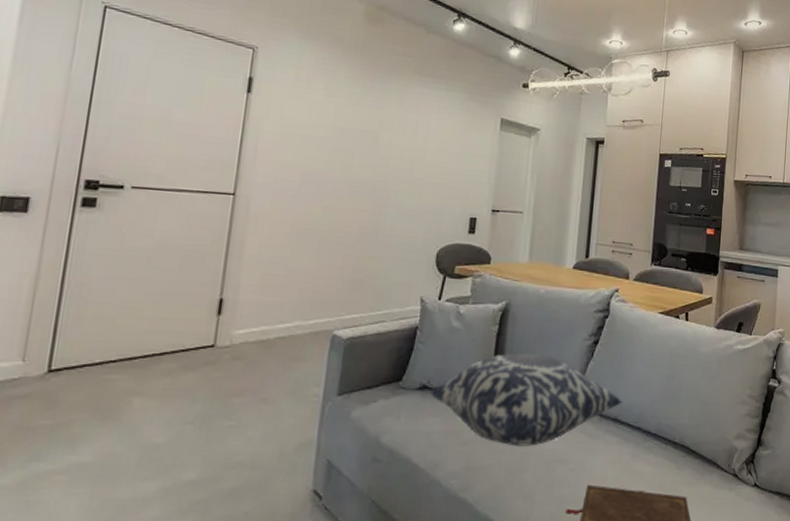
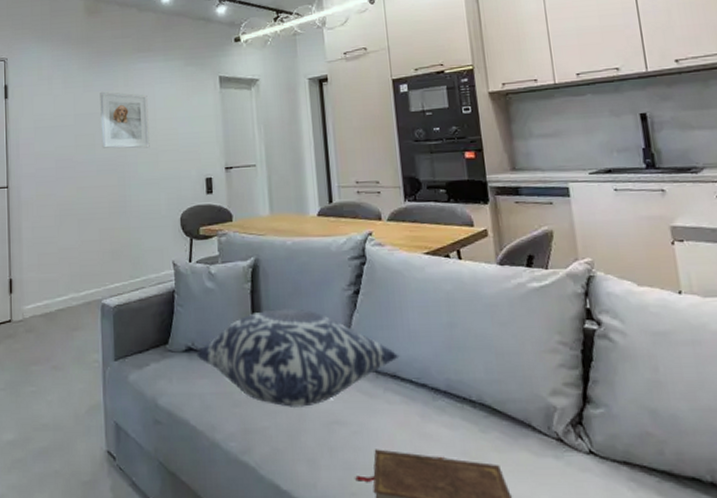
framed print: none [360,108,422,178] -> present [100,91,150,149]

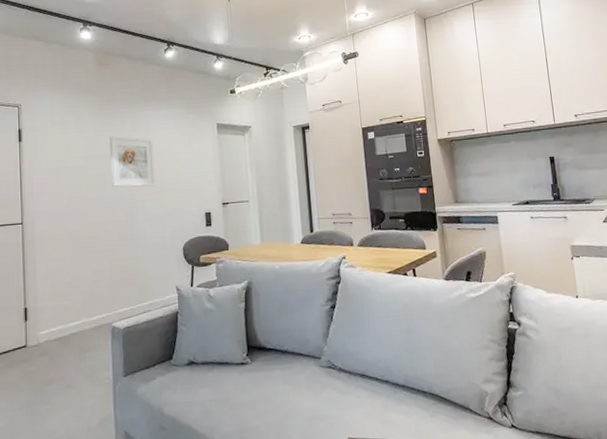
cushion: present [196,308,400,409] -> none [197,323,367,408]

